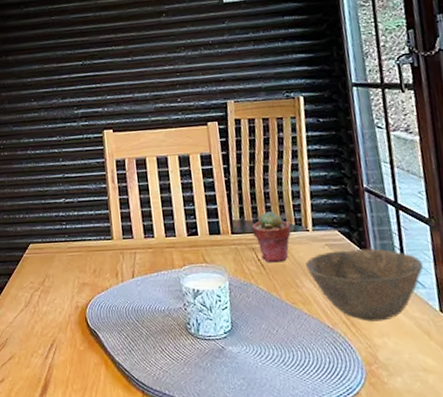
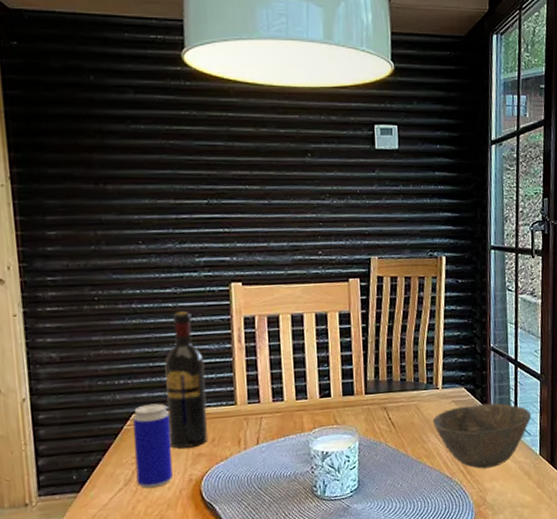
beverage can: none [30,235,63,311] -> present [133,403,173,488]
wine bottle: none [53,155,90,277] -> present [164,311,208,449]
potted succulent: present [252,211,291,263] -> none [386,371,422,421]

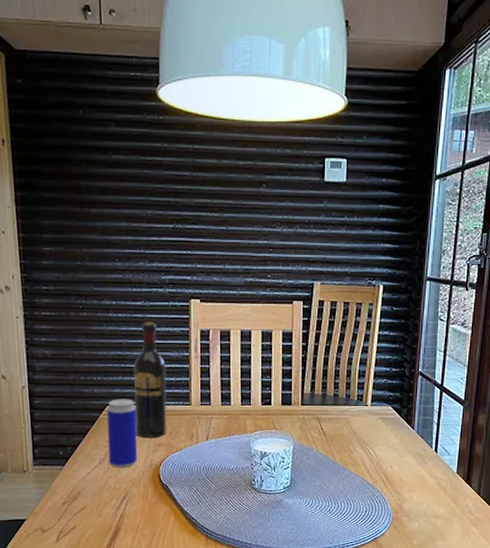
bowl: present [433,403,532,469] -> none [360,422,452,480]

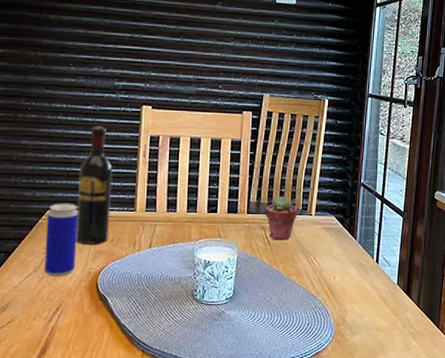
potted succulent: none [320,387,352,431] -> present [265,196,297,240]

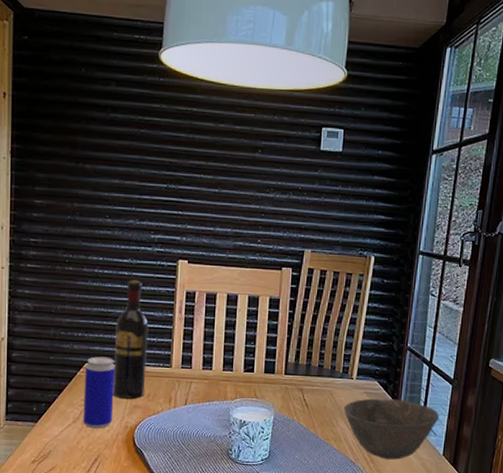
potted succulent: present [265,196,297,240] -> none [304,358,338,404]
bowl: none [304,233,393,292] -> present [344,398,440,460]

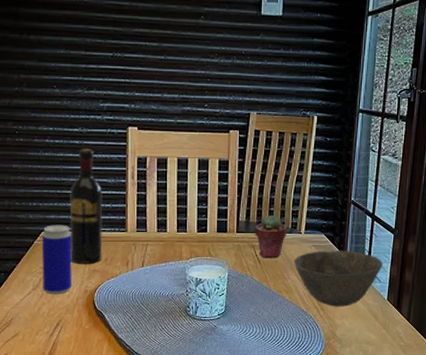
potted succulent: none [304,358,338,404] -> present [255,215,287,258]

